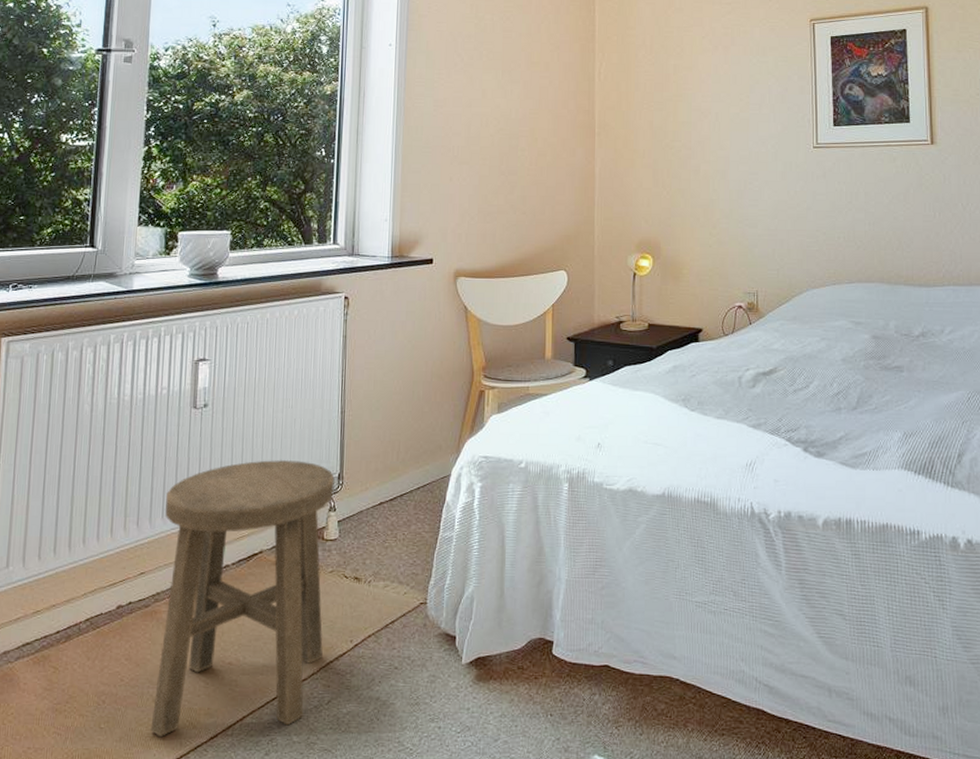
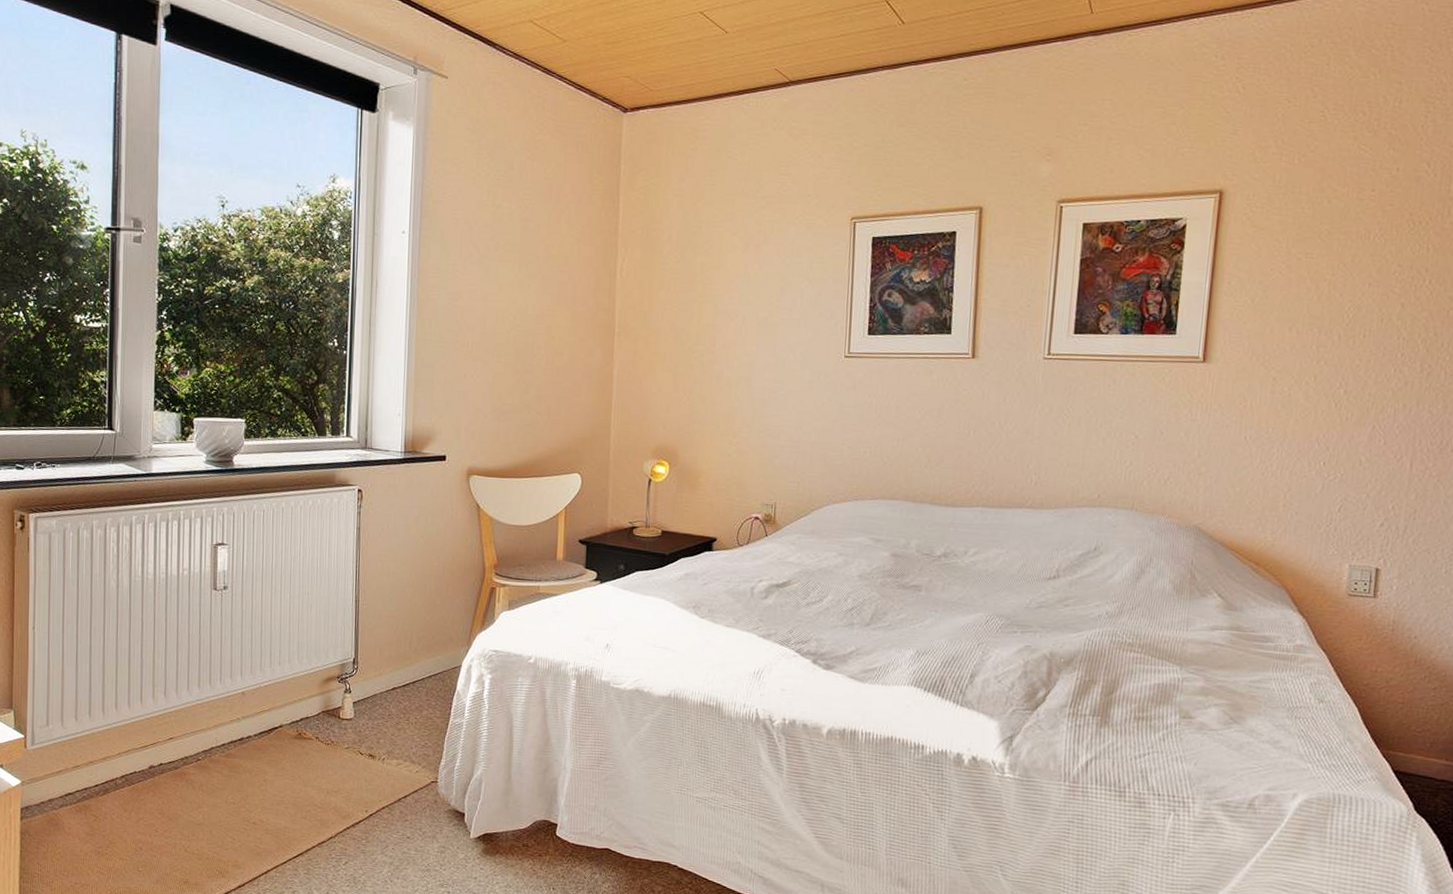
stool: present [150,460,335,738] -> none [184,642,350,883]

